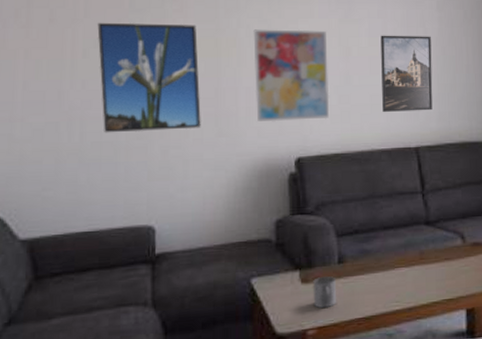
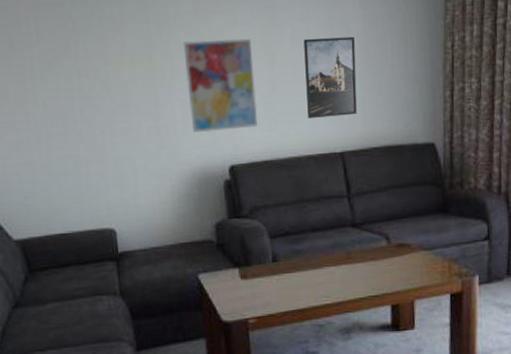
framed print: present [97,22,201,133] -> none [48,41,145,148]
mug: present [313,276,337,309] -> none [251,273,273,302]

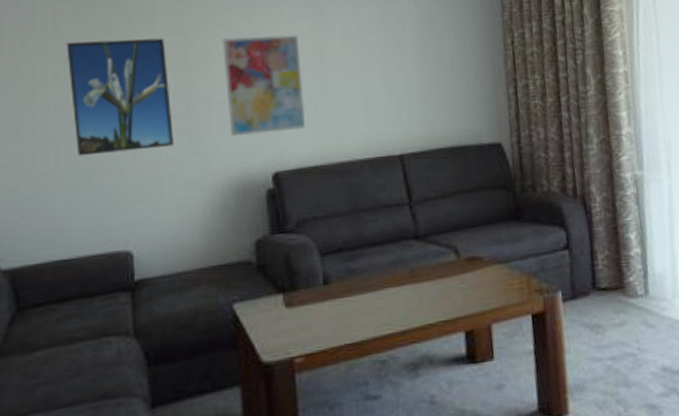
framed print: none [48,41,145,148] -> present [66,38,174,157]
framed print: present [303,36,357,118] -> none [355,33,416,118]

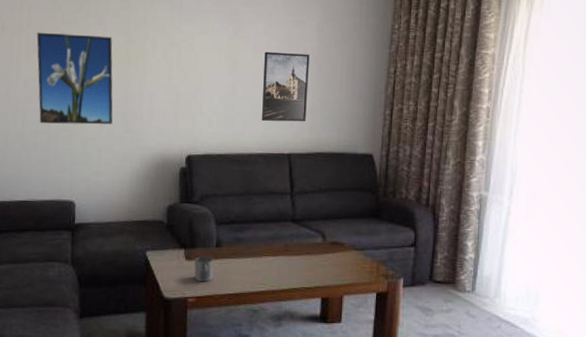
wall art: present [222,35,305,136] -> none [156,42,218,124]
mug: none [298,299,325,335] -> present [194,256,214,283]
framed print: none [355,33,416,118] -> present [262,51,310,122]

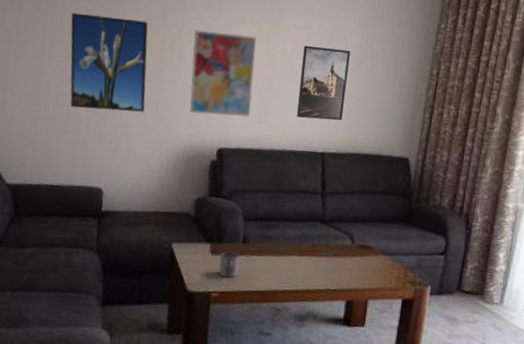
wall art: none [156,42,218,124] -> present [190,30,256,118]

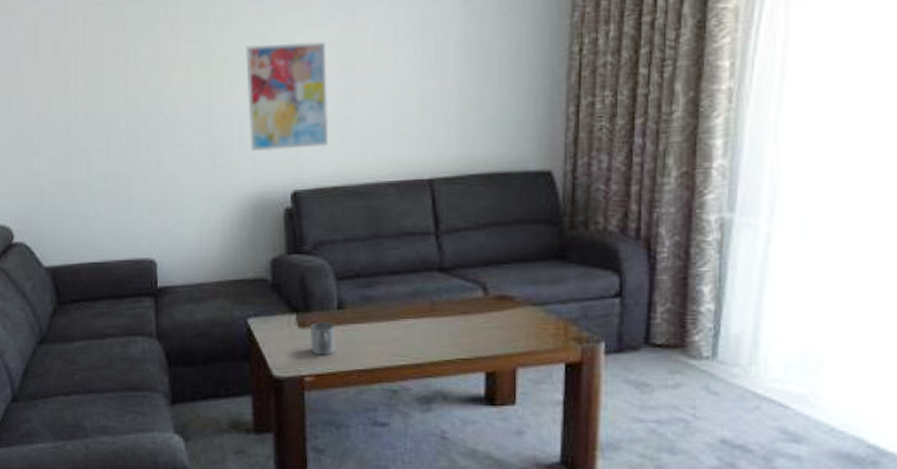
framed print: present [70,12,148,112] -> none [96,45,195,165]
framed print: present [297,45,350,121] -> none [389,39,453,137]

